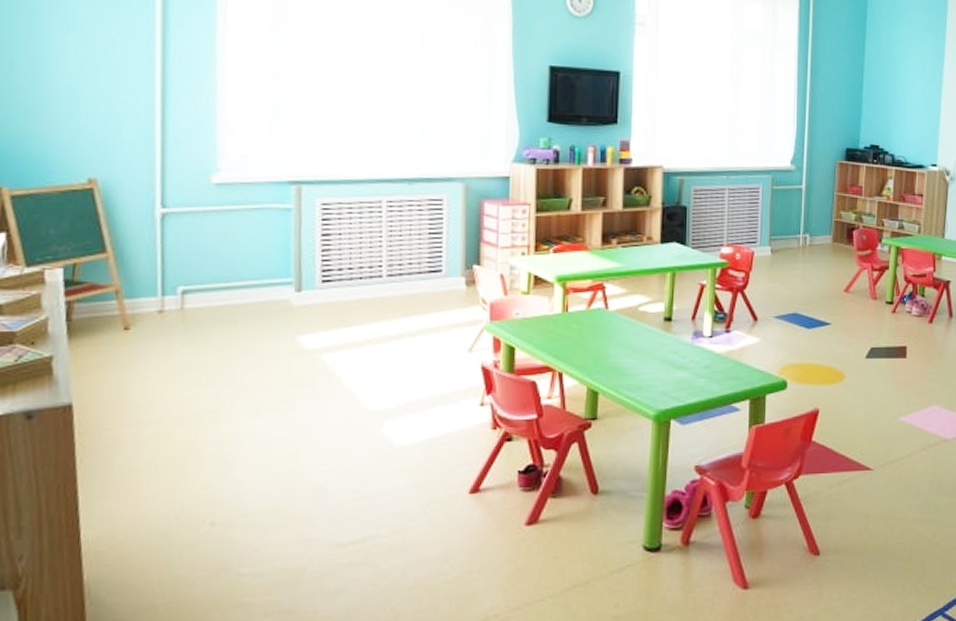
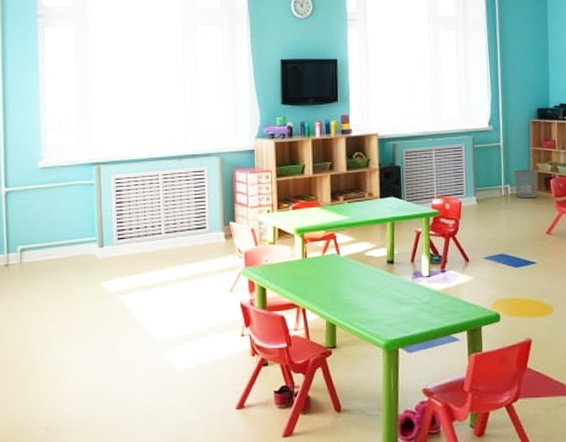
waste bin: none [814,217,840,251] -> present [513,169,538,198]

